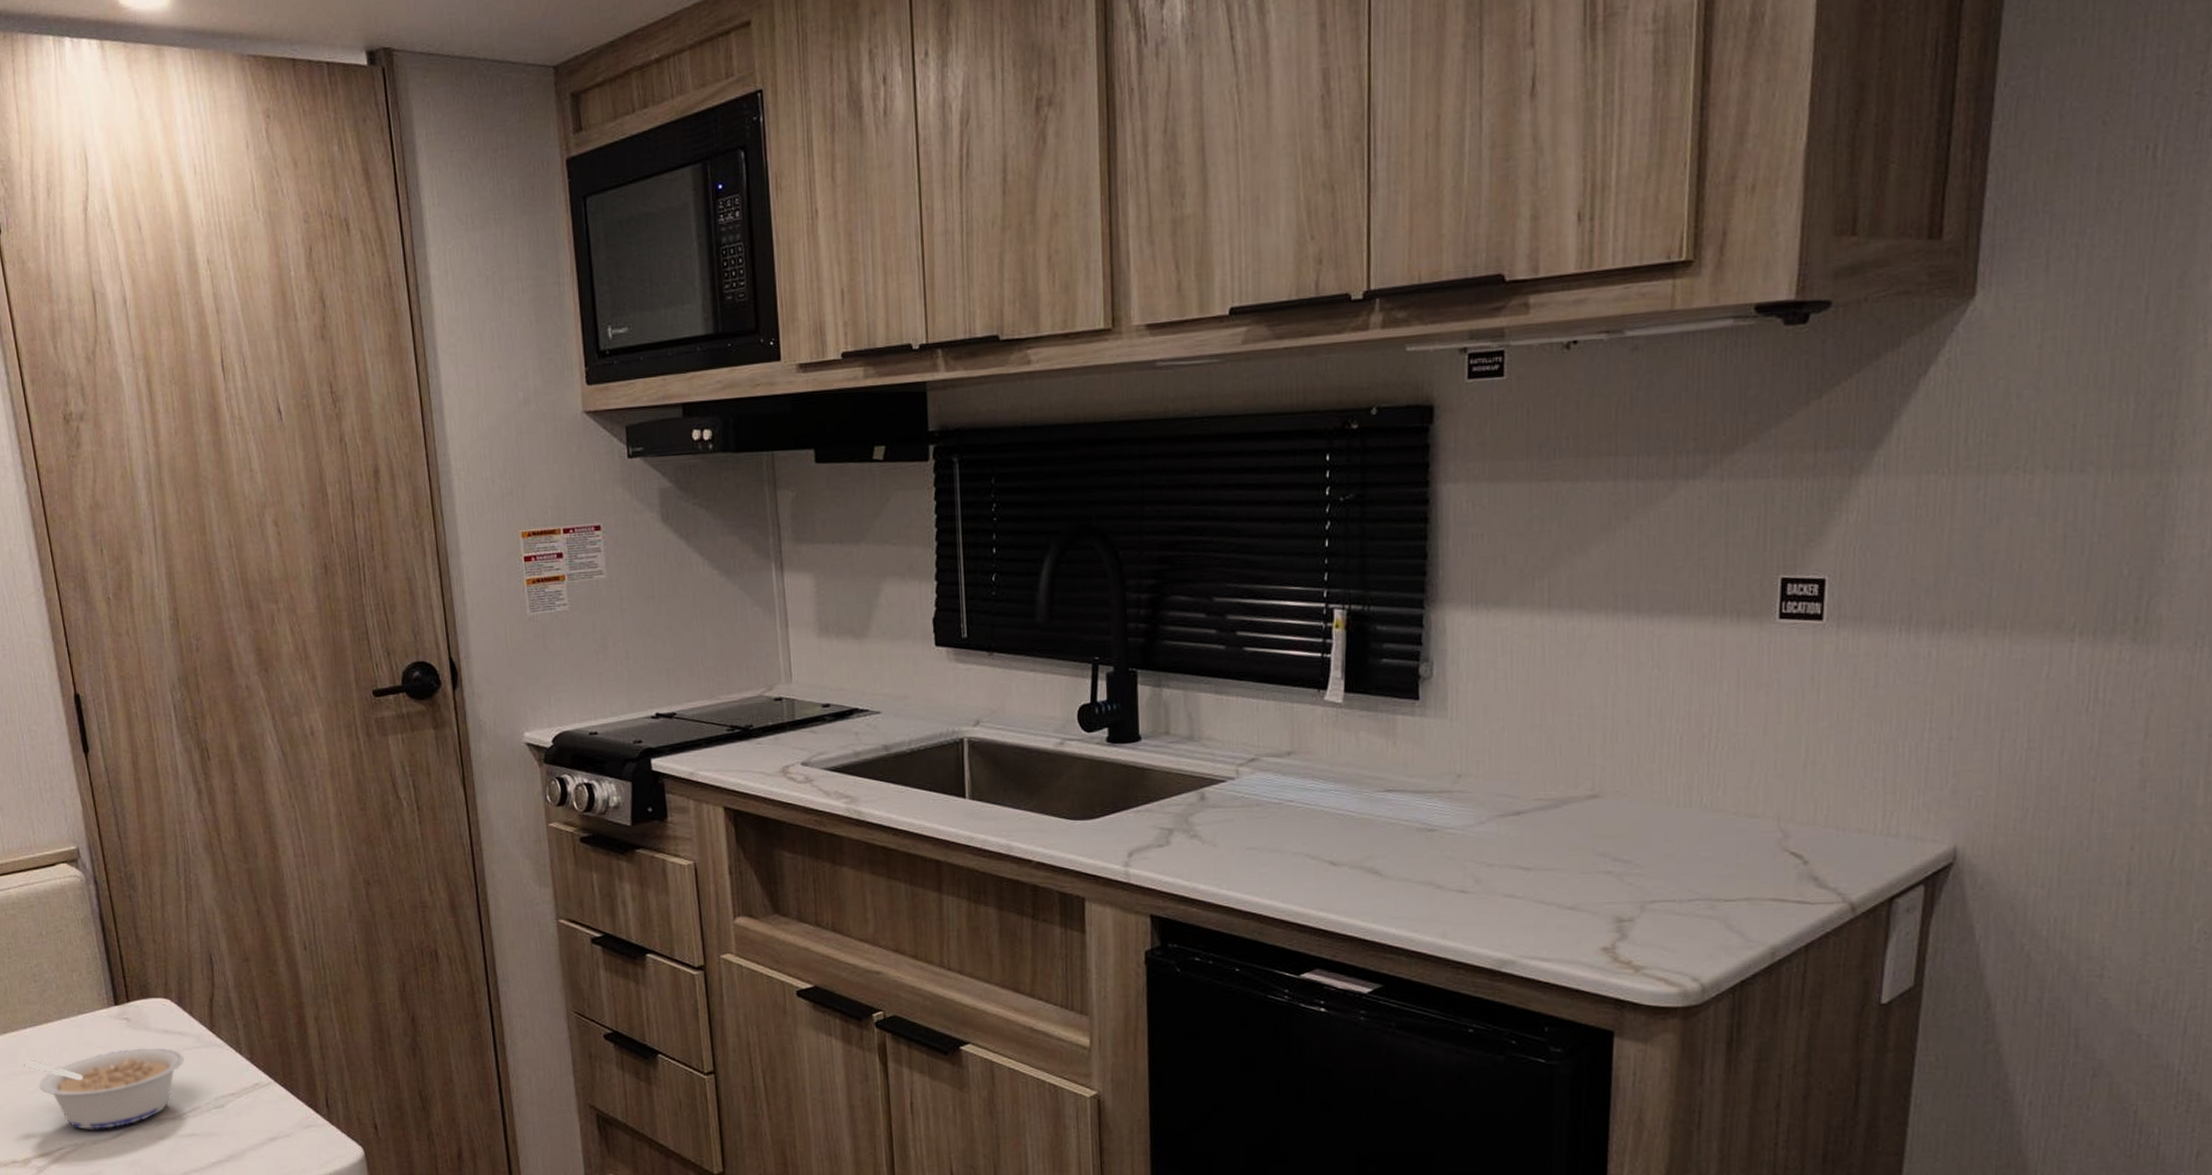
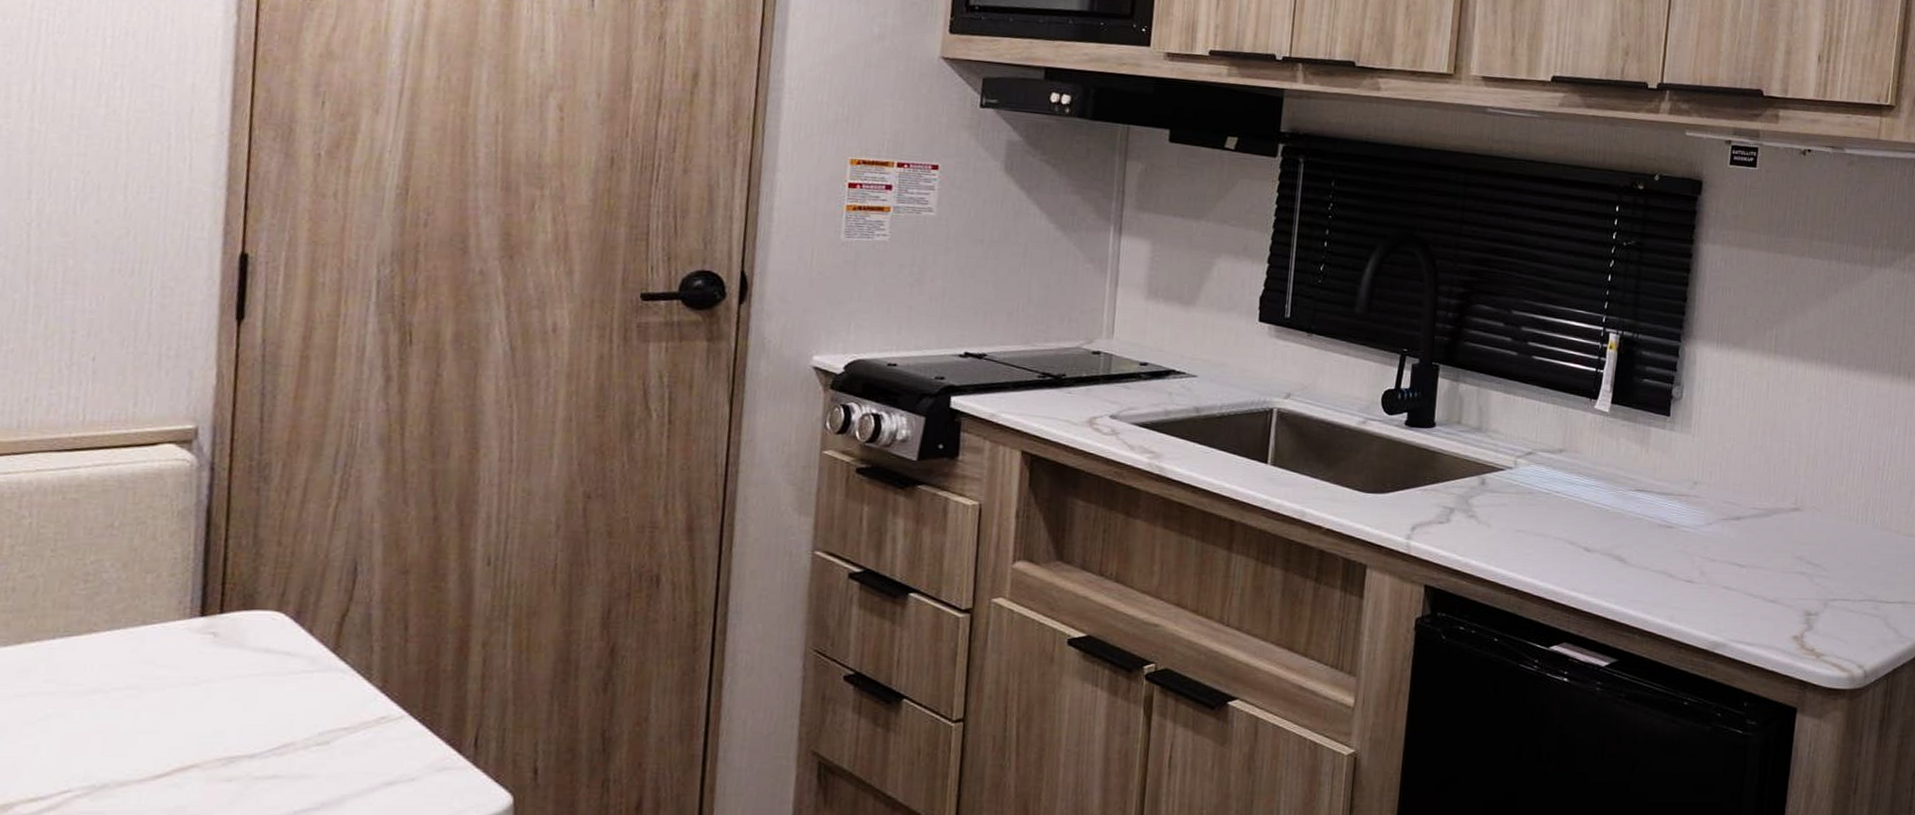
legume: present [24,1048,184,1130] -> none [37,669,286,768]

